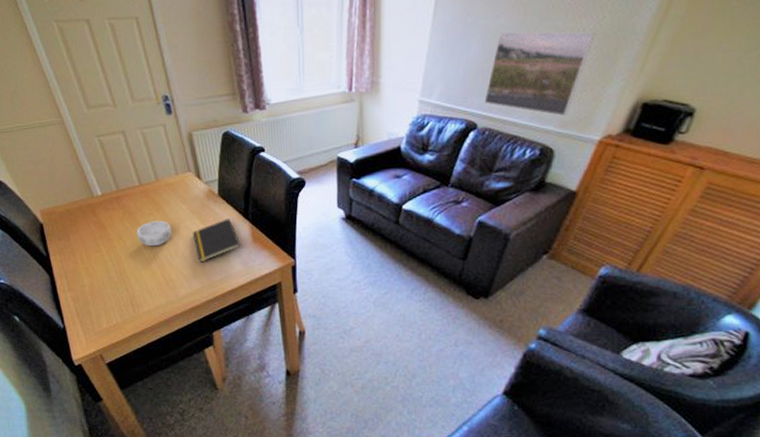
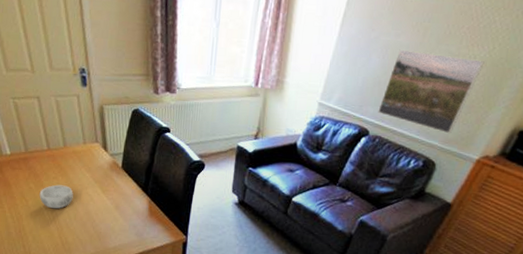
notepad: present [192,218,241,263] -> none [93,190,138,229]

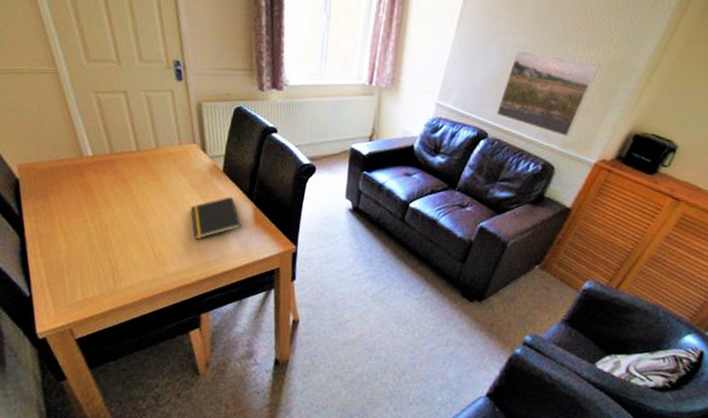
decorative bowl: present [39,184,73,209] -> none [127,190,168,218]
notepad: none [93,190,138,229] -> present [190,196,242,240]

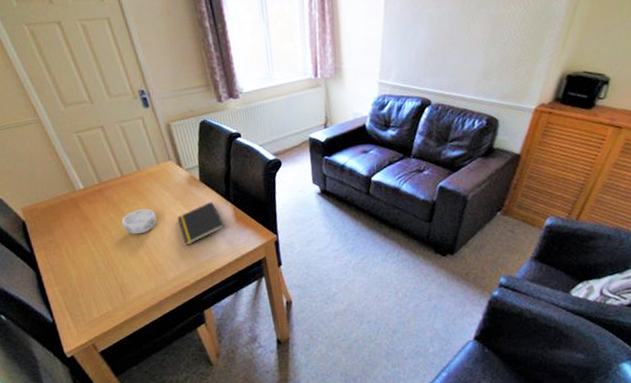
decorative bowl: none [127,190,168,218] -> present [121,208,157,235]
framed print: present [496,49,600,138] -> none [435,16,523,90]

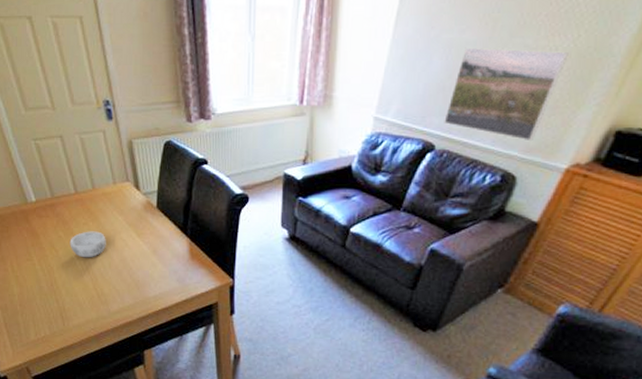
notepad: present [177,201,225,246] -> none [128,232,178,277]
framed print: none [435,16,523,90] -> present [444,47,569,142]

